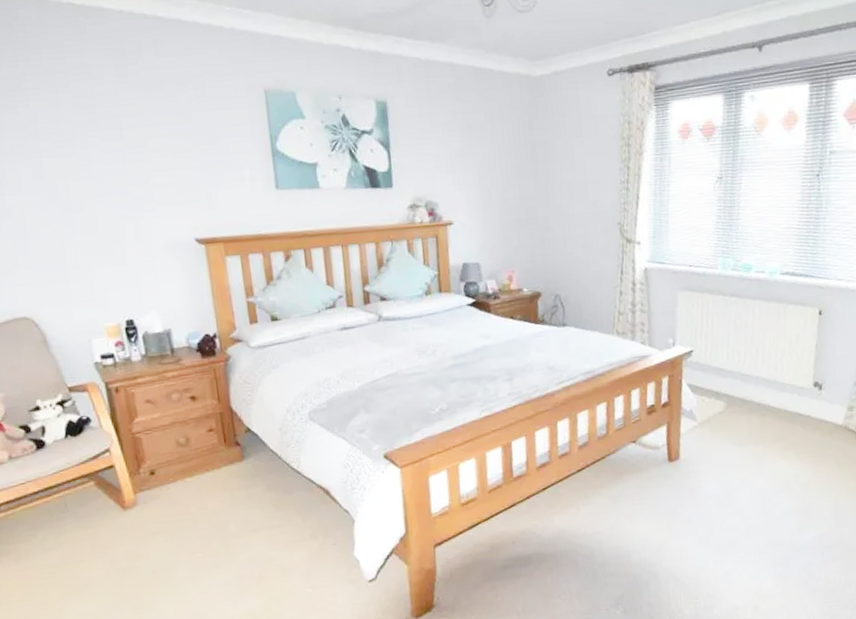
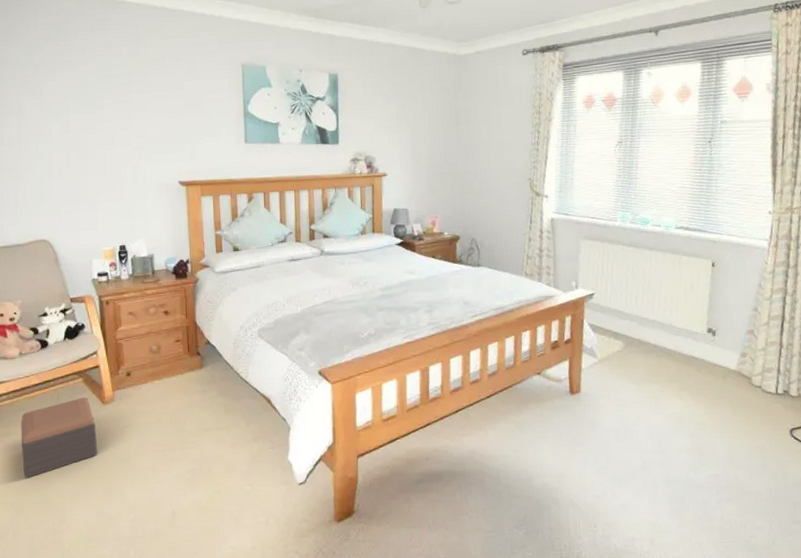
footstool: none [20,503,123,602] -> present [21,397,98,478]

